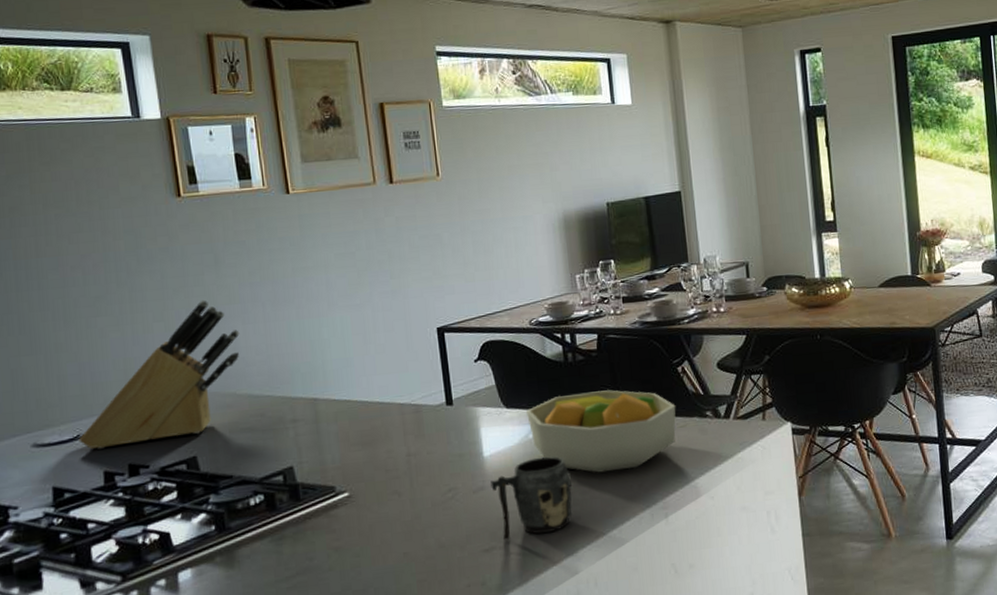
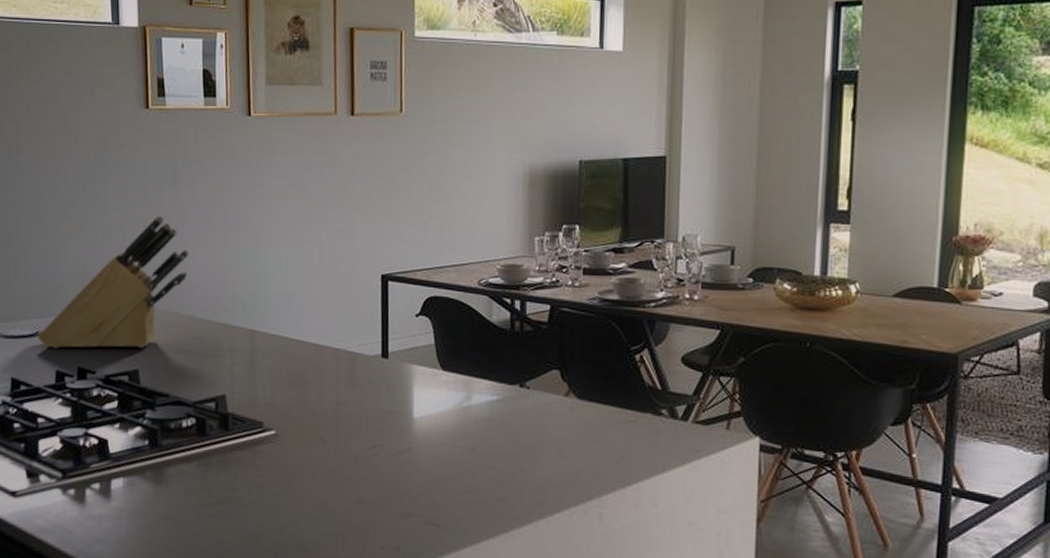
mug: present [490,456,573,541] -> none [417,428,502,510]
fruit bowl: present [526,390,676,473] -> none [463,366,628,457]

